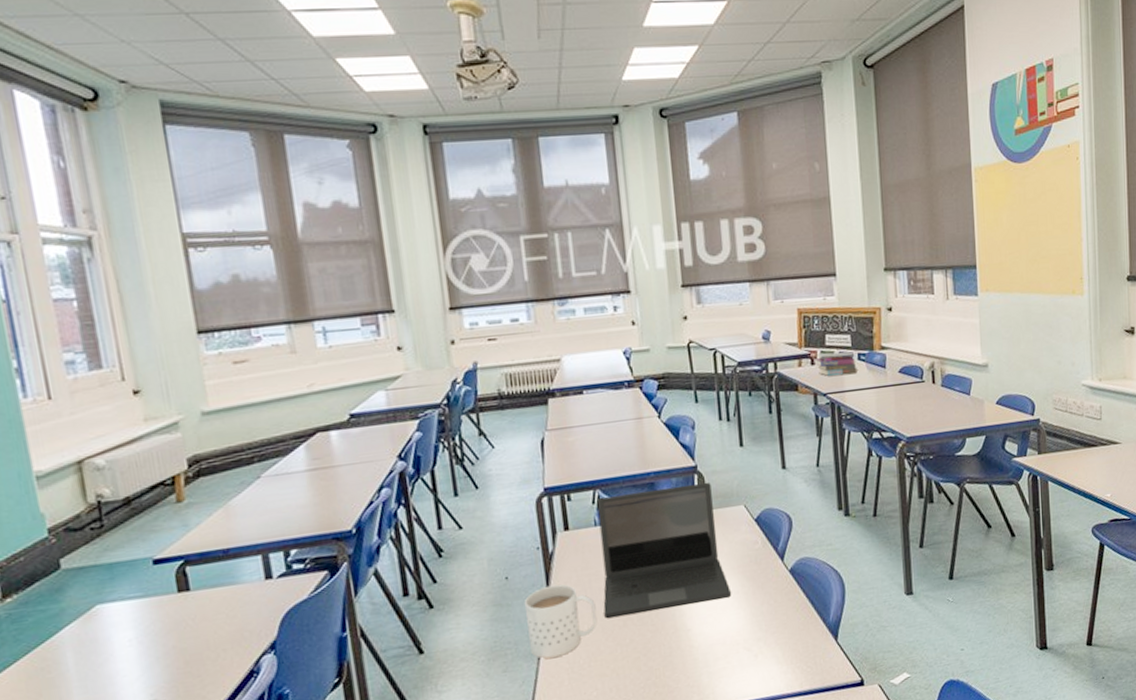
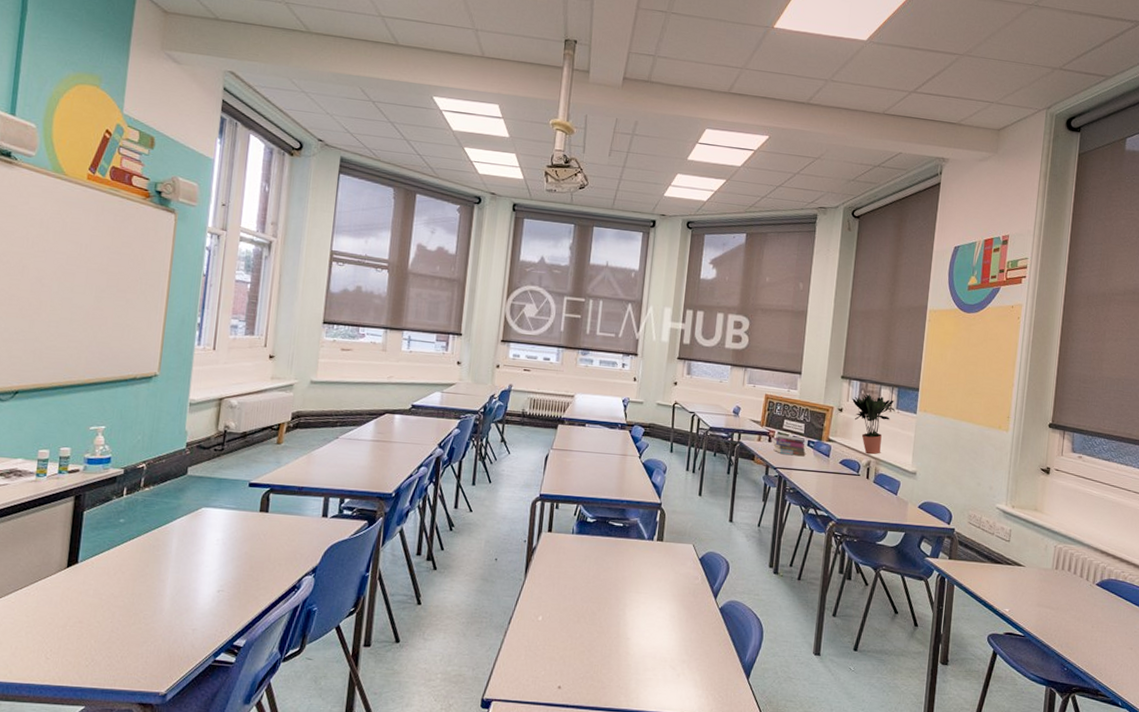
mug: present [524,584,598,659] -> none [501,573,559,634]
laptop: present [597,482,731,618] -> none [564,512,670,619]
potted plant: none [900,283,954,354] -> present [851,393,896,454]

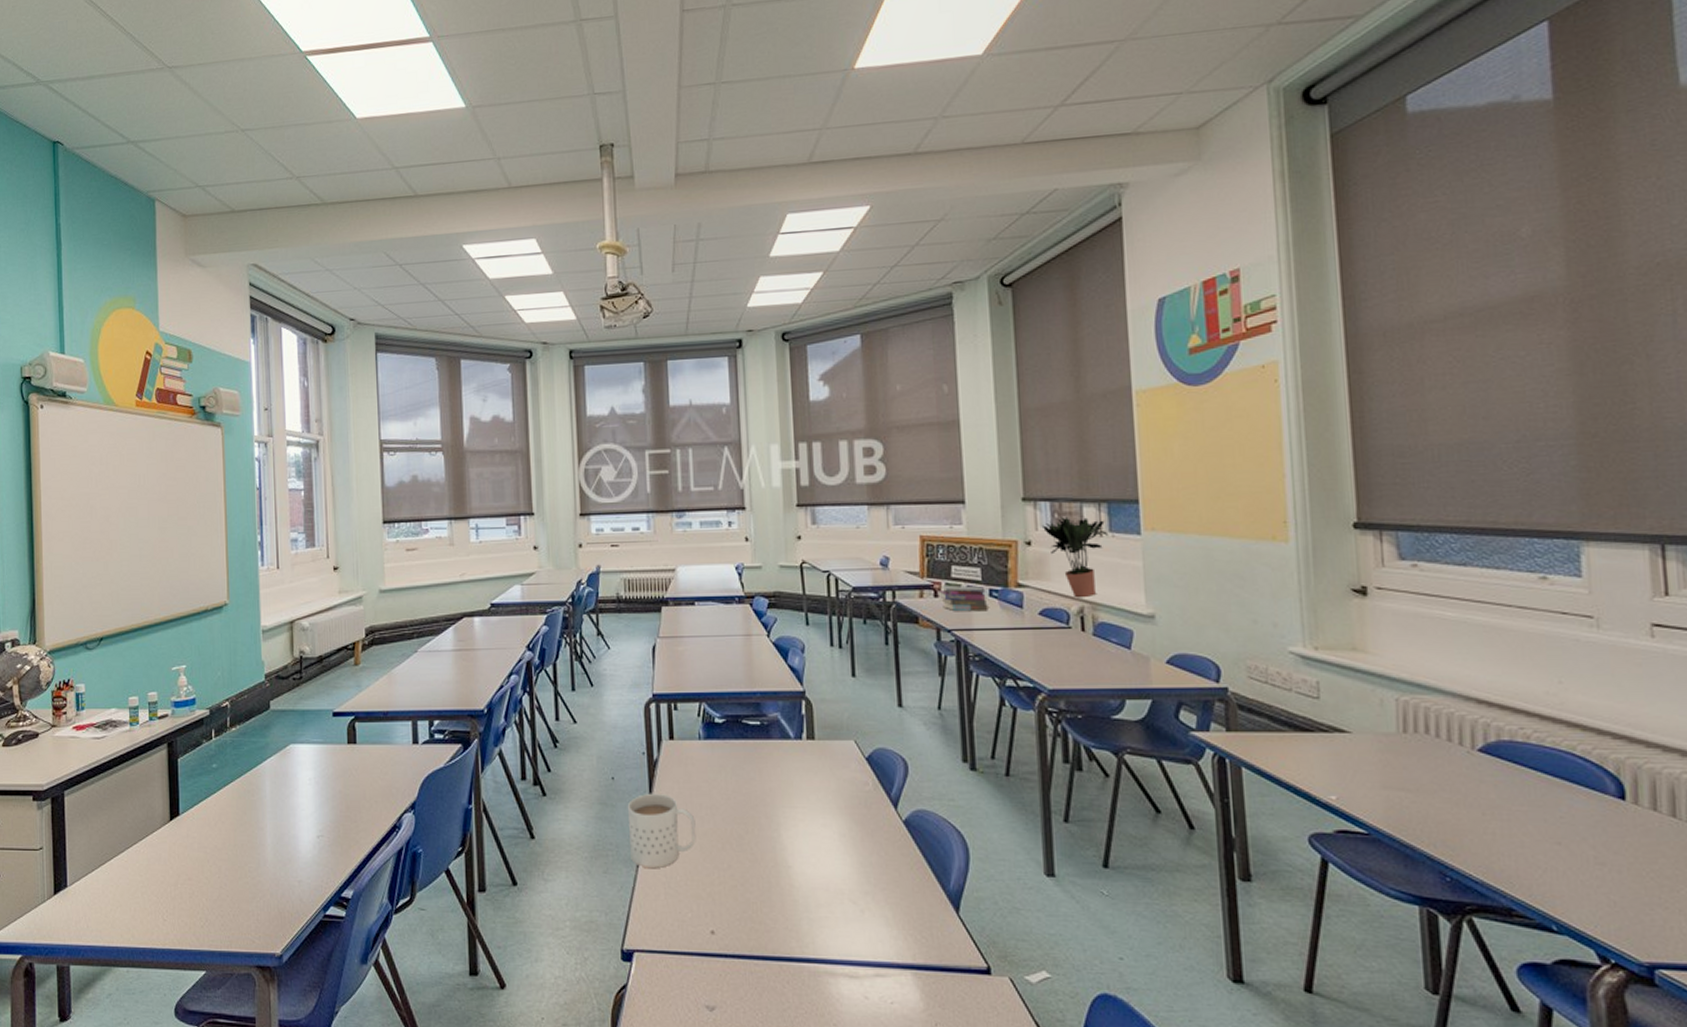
mug: none [501,573,559,634] -> present [627,793,696,868]

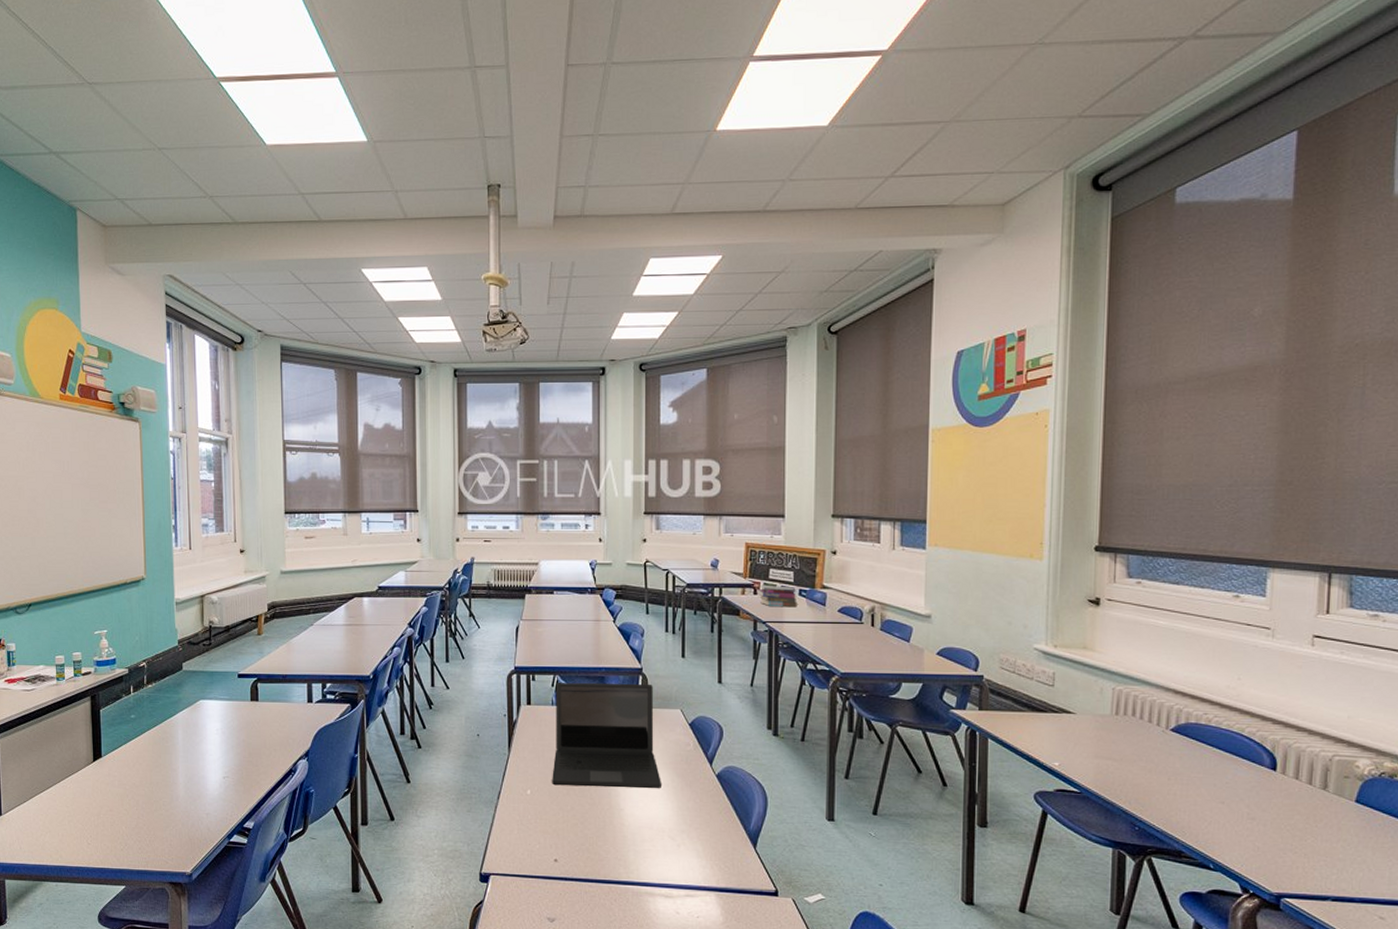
mug: present [627,793,696,868] -> none [489,748,546,808]
laptop: none [702,710,837,839] -> present [552,683,661,788]
potted plant: present [1041,516,1109,597] -> none [846,532,900,598]

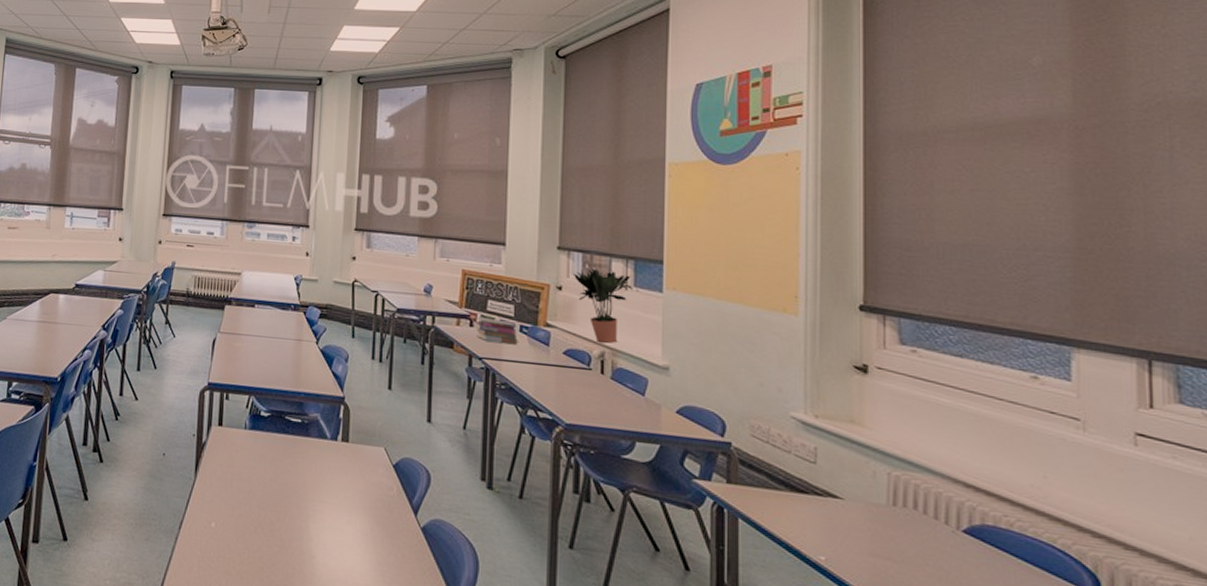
laptop: present [552,683,661,788] -> none [239,404,359,536]
potted plant: none [846,532,900,598] -> present [572,268,633,343]

